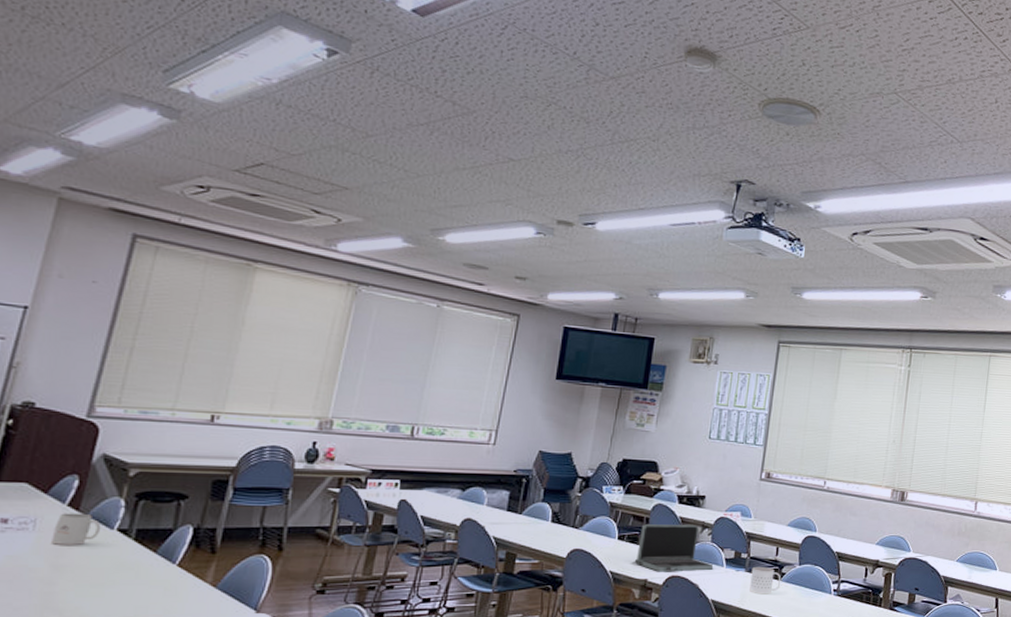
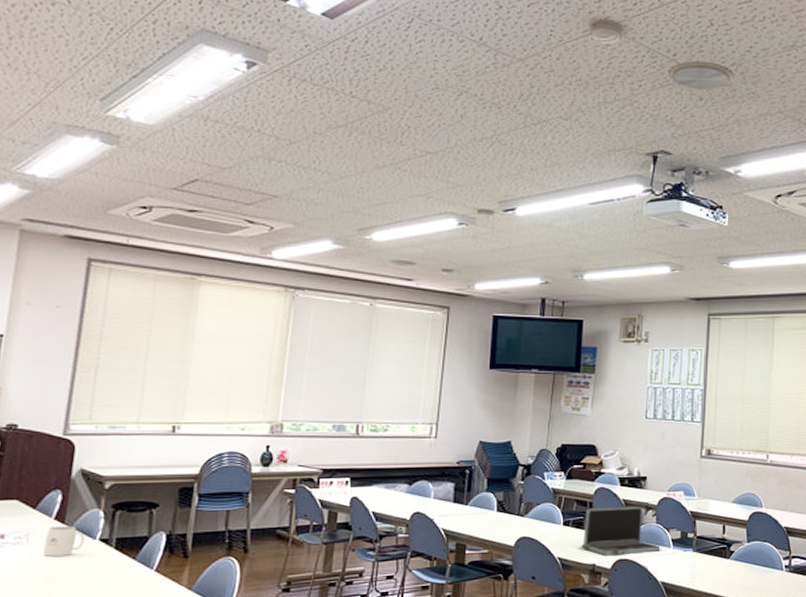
mug: present [749,566,782,595] -> none [699,545,730,574]

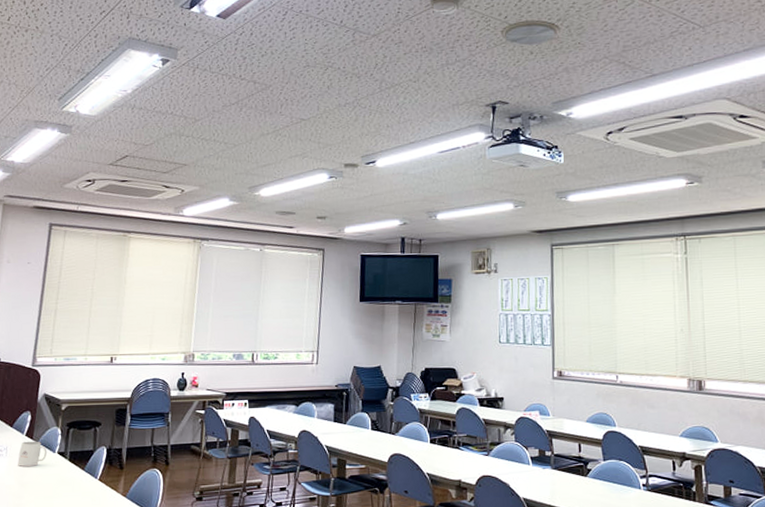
laptop: present [578,507,661,556] -> none [444,426,521,473]

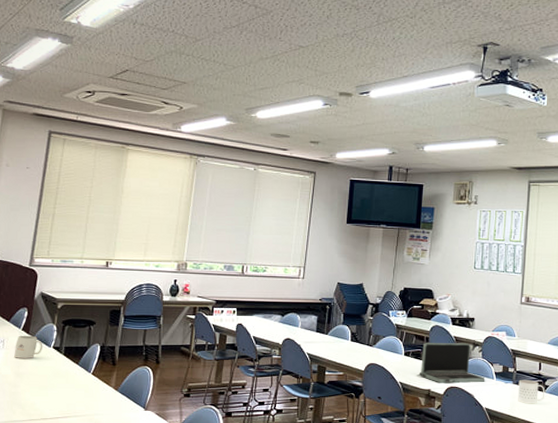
laptop: none [444,426,521,473] -> present [416,343,486,384]
mug: none [557,463,588,492] -> present [518,379,545,404]

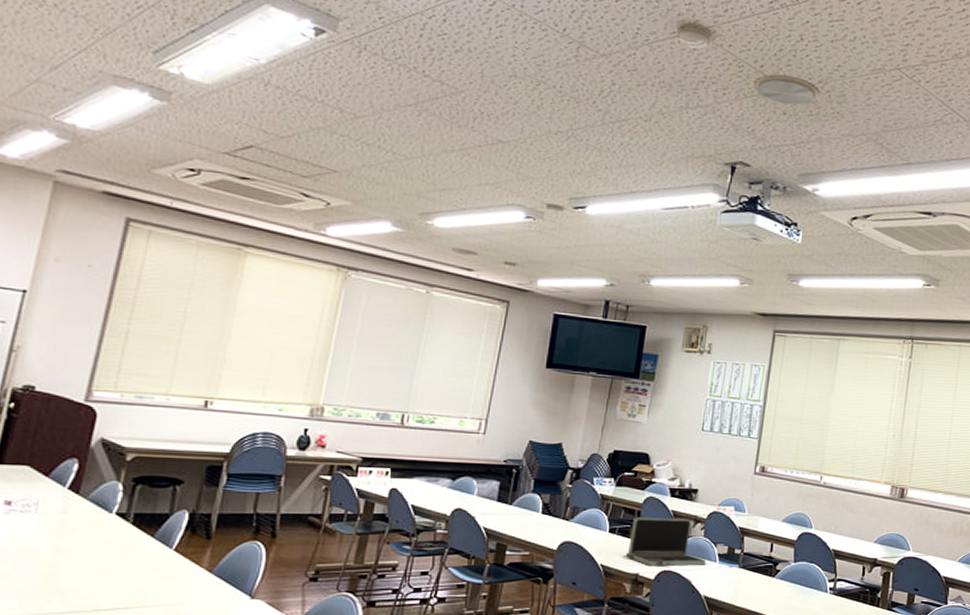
mug: present [14,335,43,359] -> none [53,496,101,529]
mug: present [518,379,545,404] -> none [743,562,776,592]

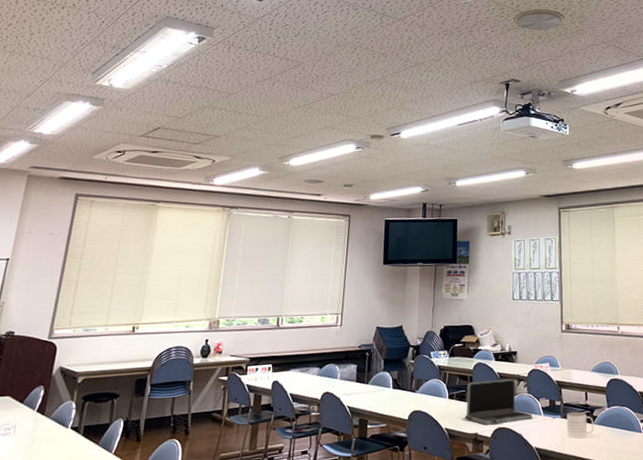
mug: none [743,562,776,592] -> present [566,411,595,439]

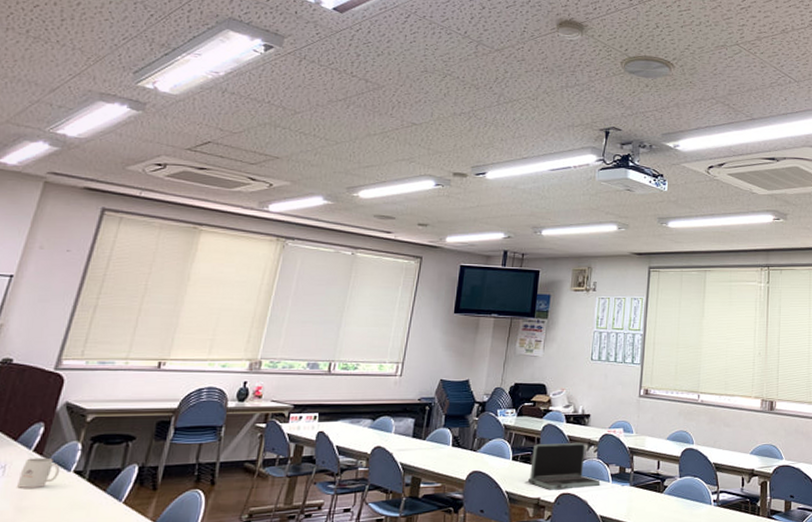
mug: none [26,416,60,445] -> present [17,457,60,489]
mug: present [566,411,595,439] -> none [635,480,664,508]

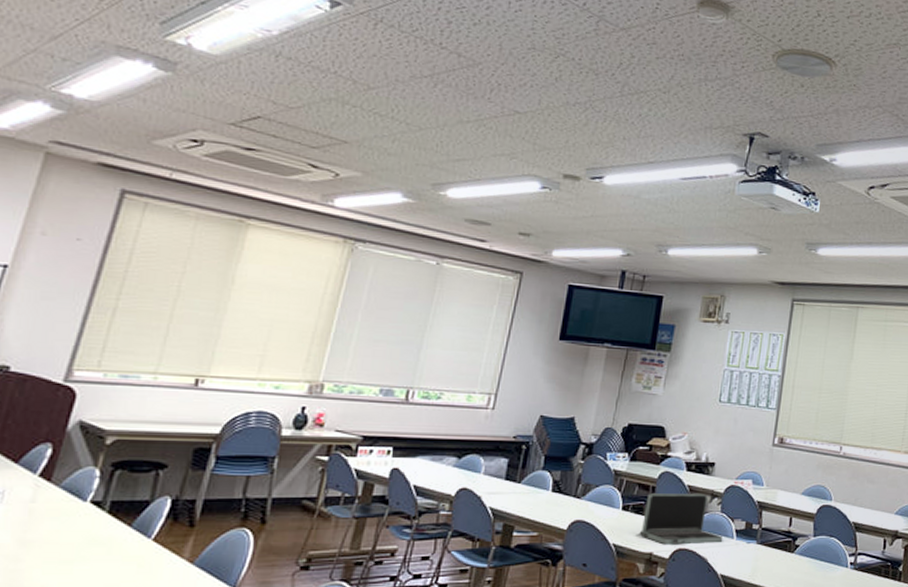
mug: present [17,457,60,489] -> none [20,484,74,520]

